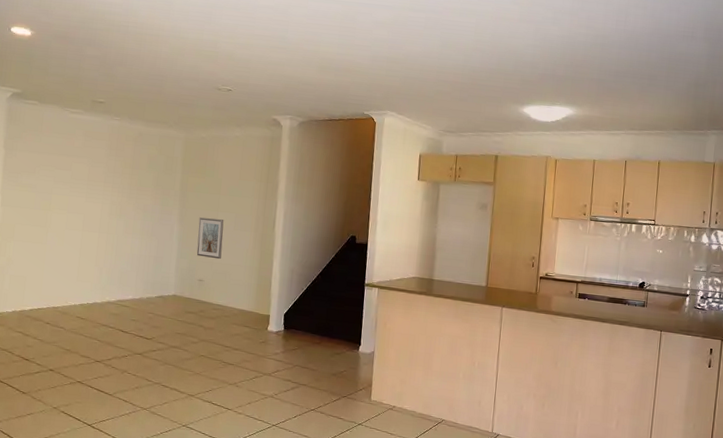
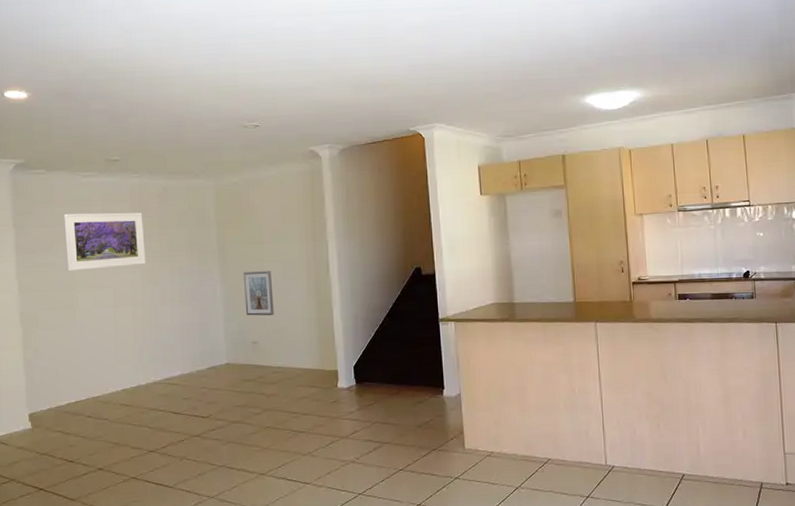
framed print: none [46,143,119,198] -> present [64,212,147,271]

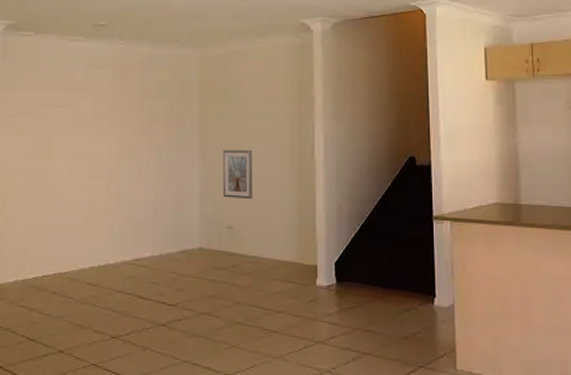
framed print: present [64,212,147,271] -> none [46,78,125,138]

